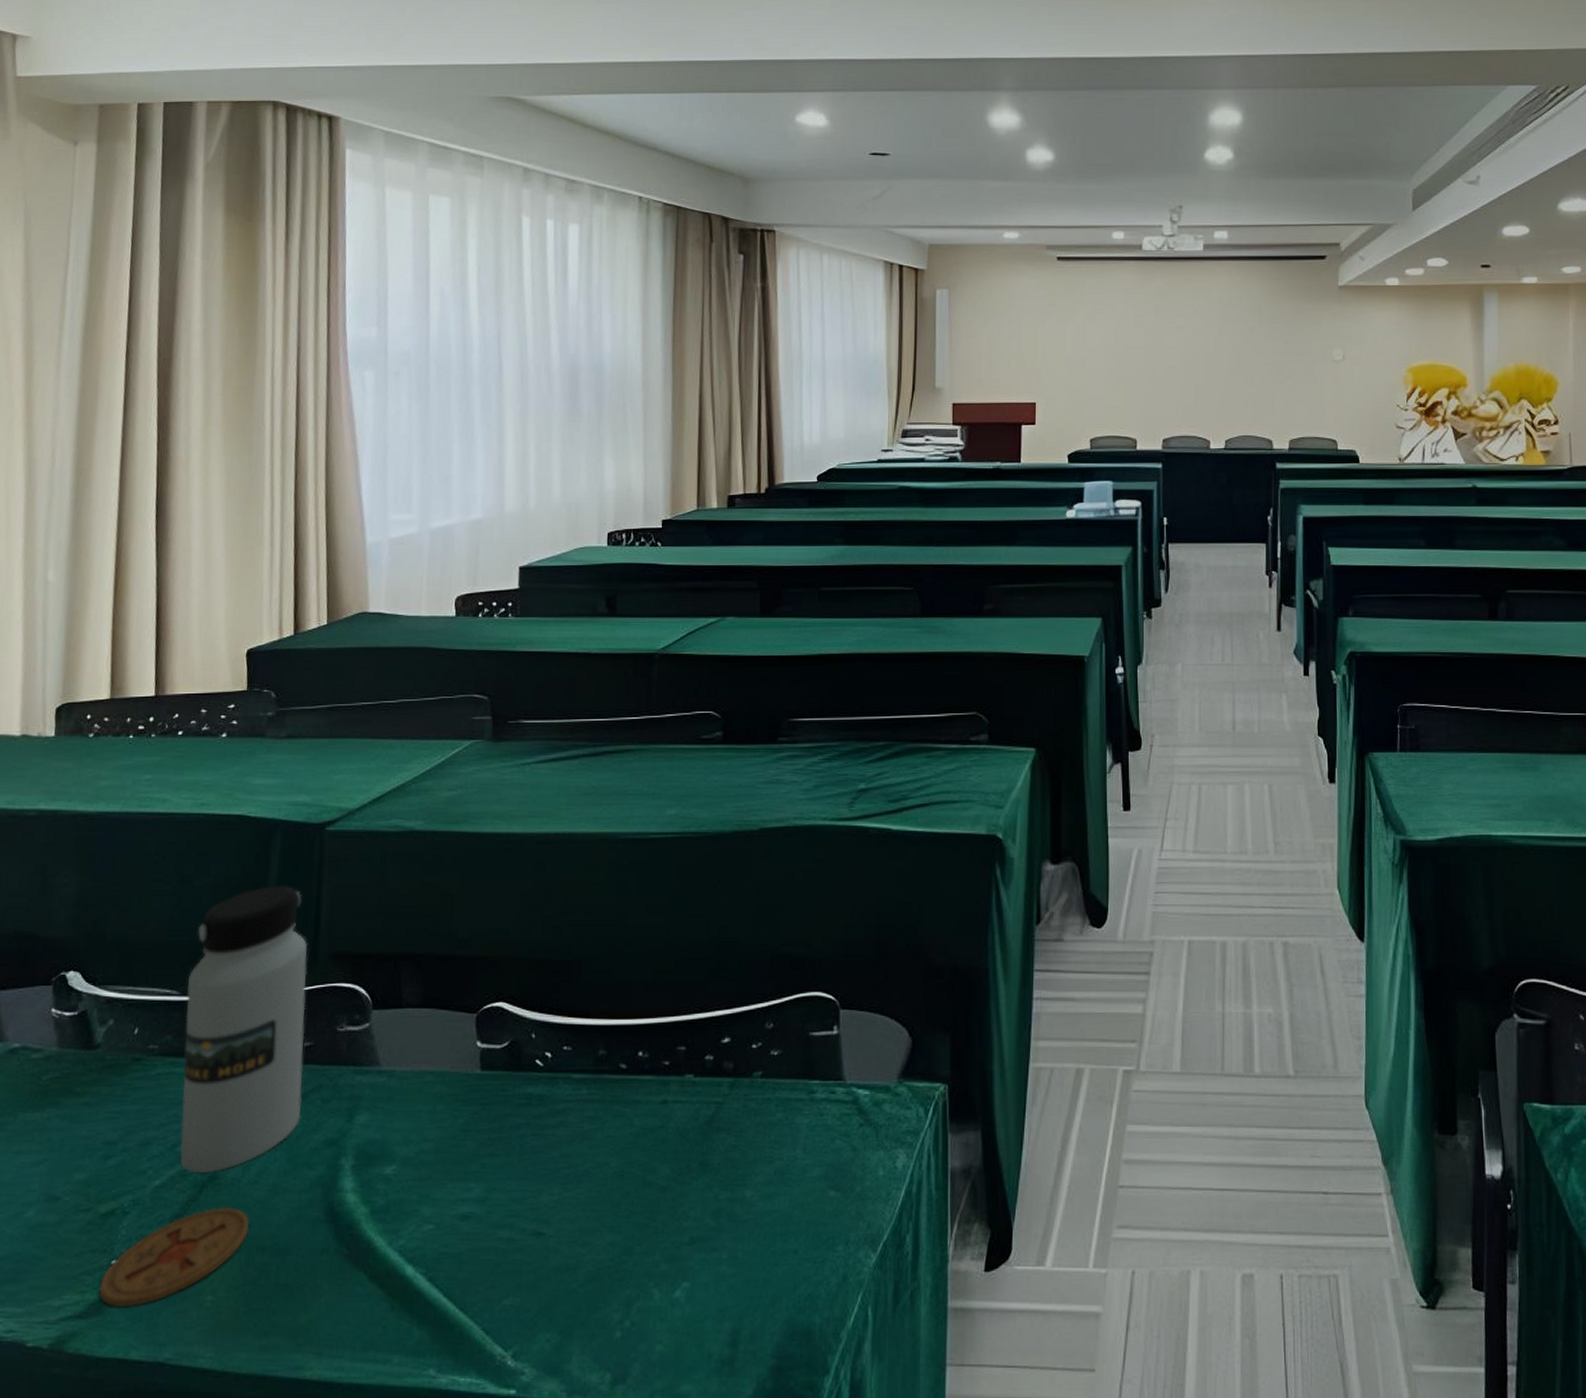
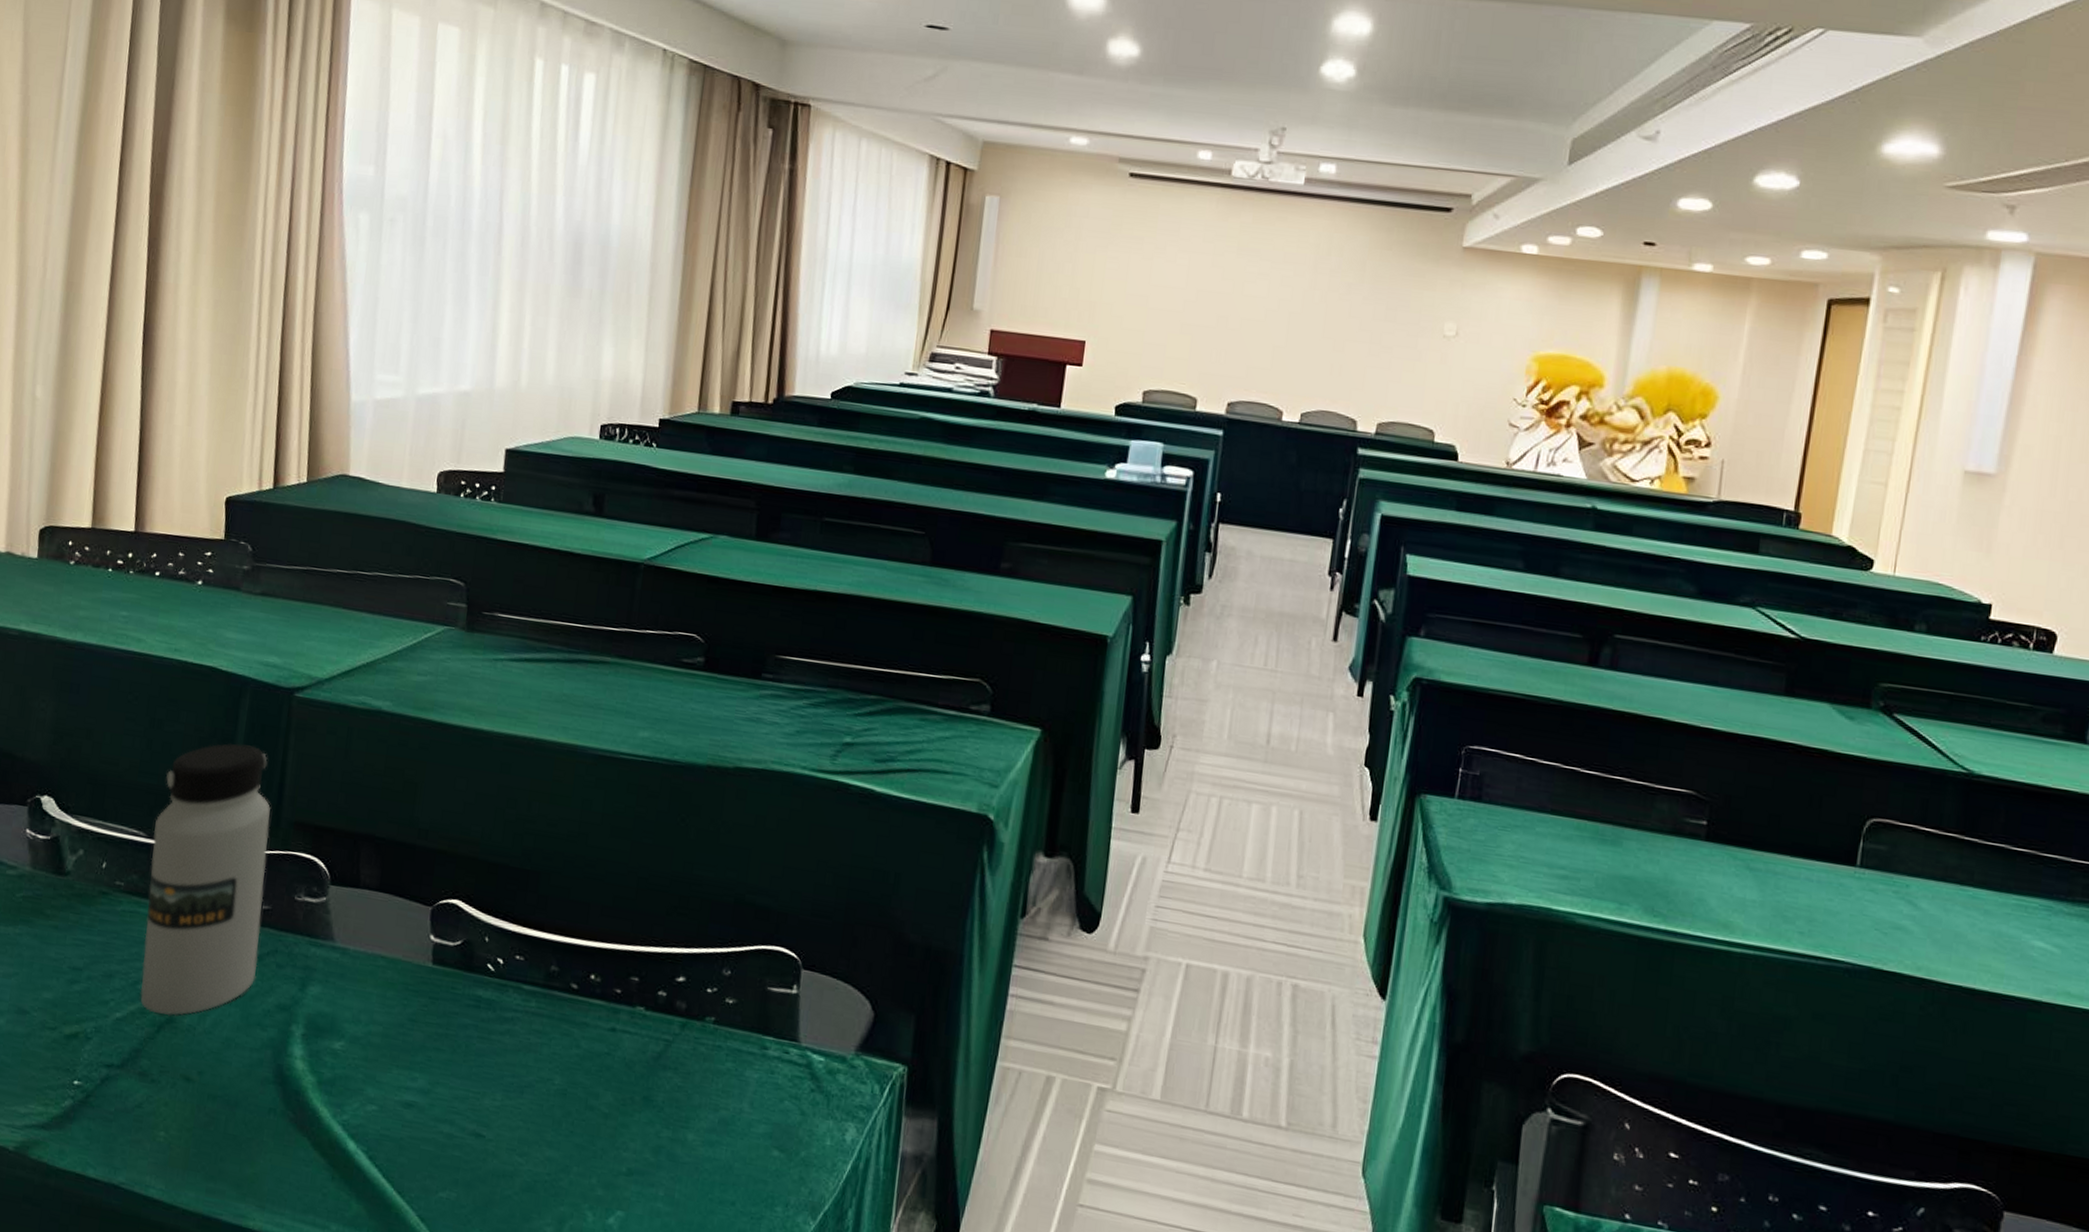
coaster: present [98,1207,250,1306] -> none [61,1050,202,1128]

